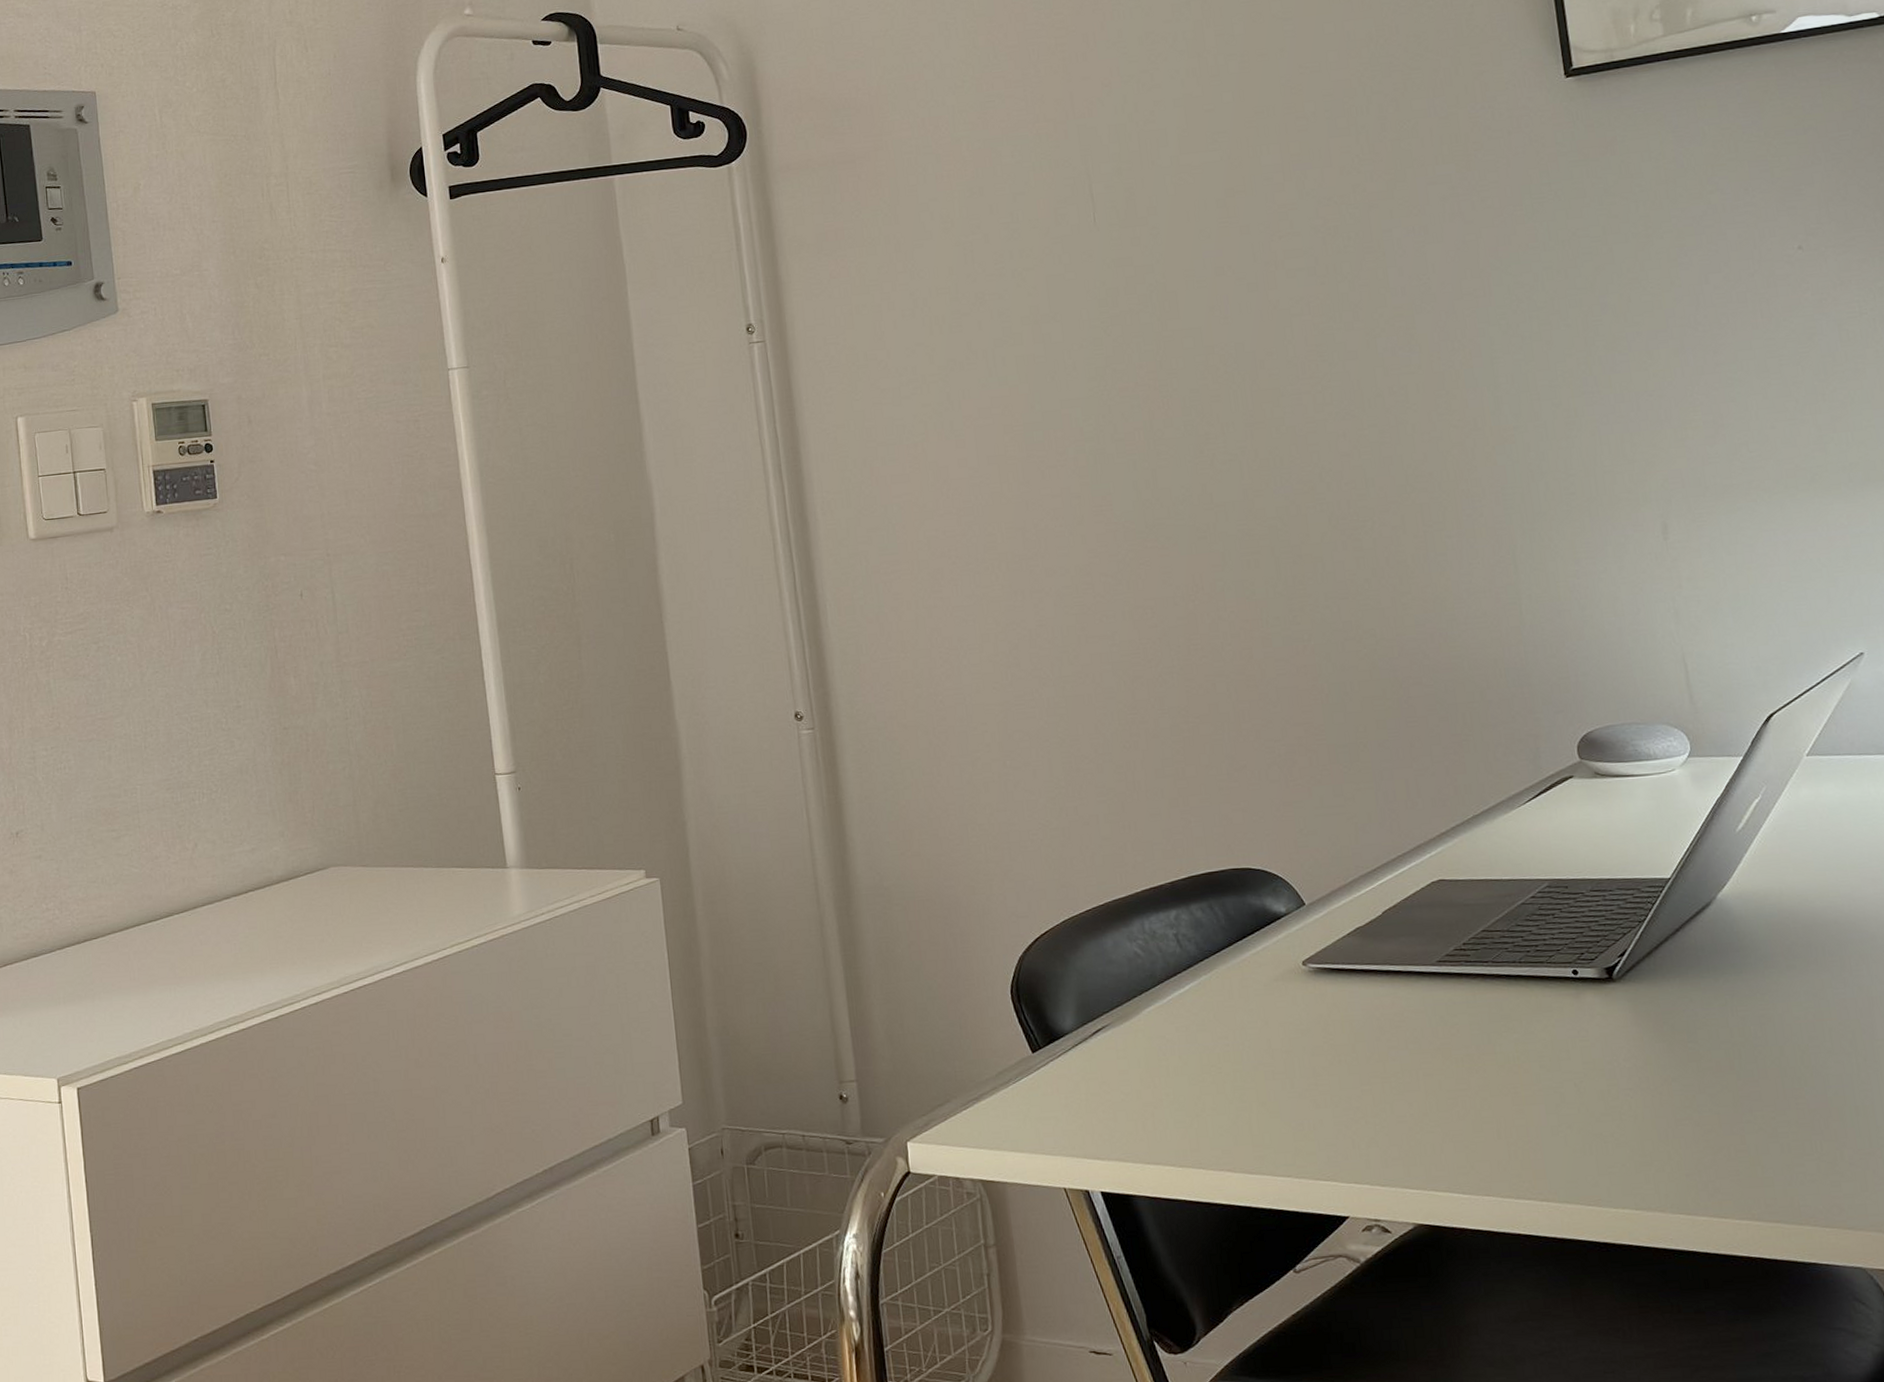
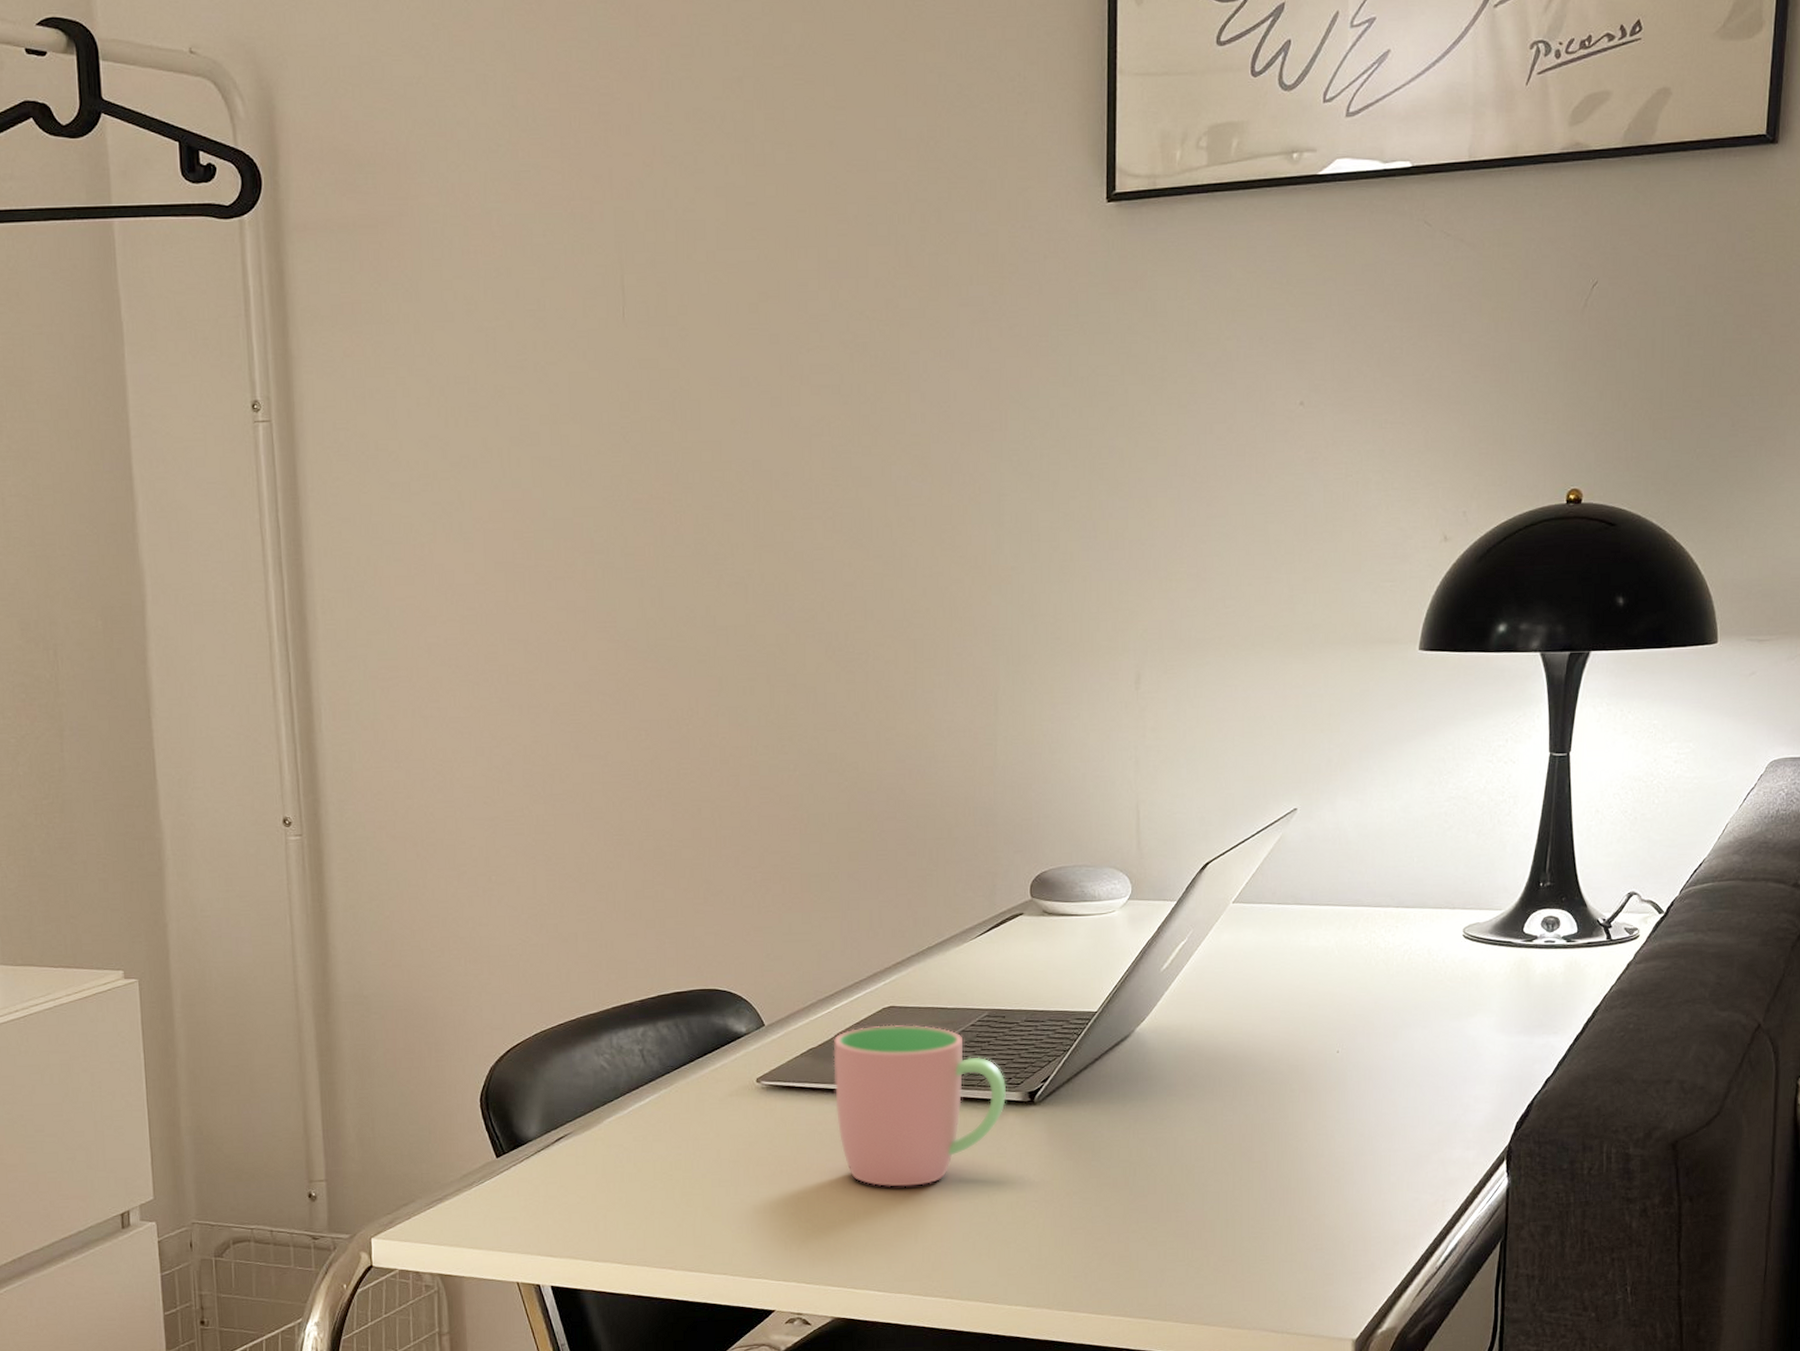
cup: none [1382,898,1582,1077] -> present [833,1024,1007,1187]

